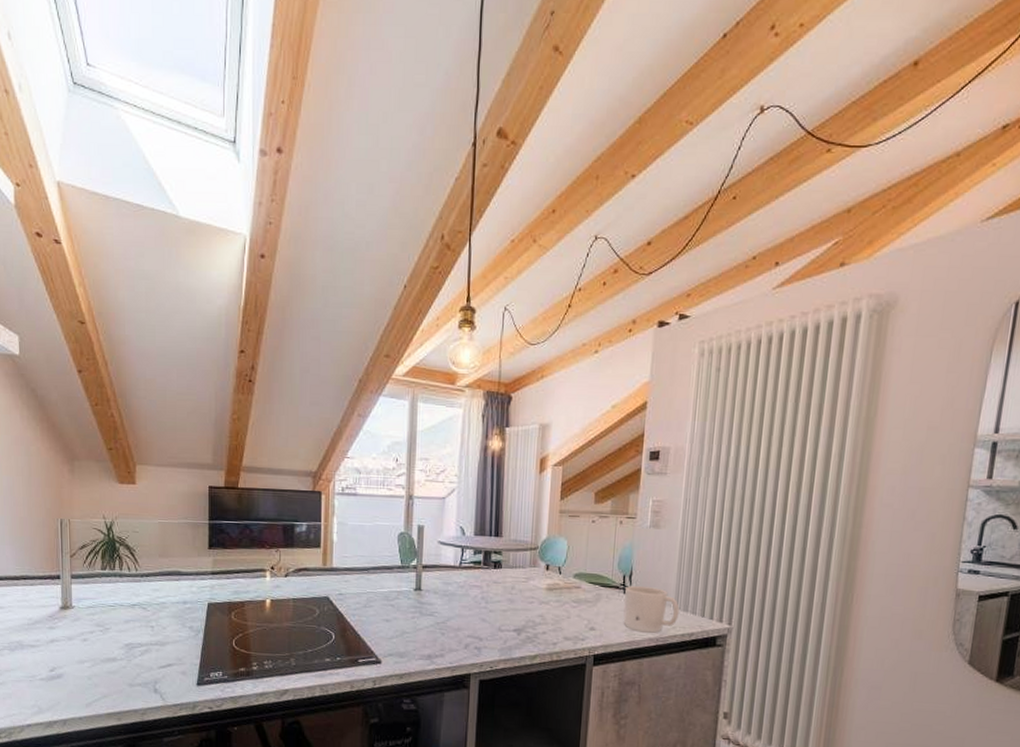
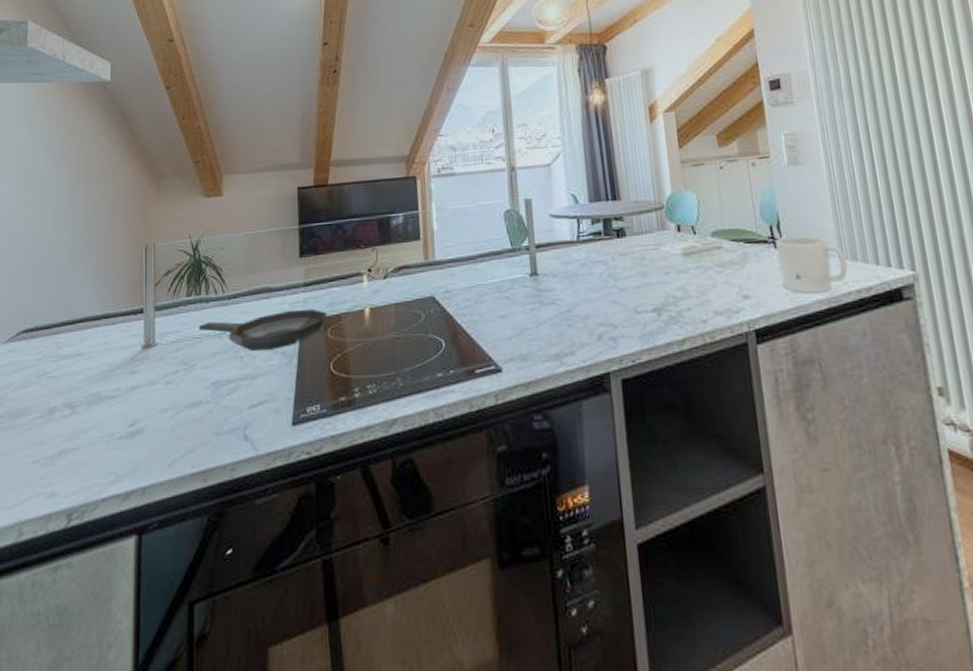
frying pan: none [112,593,232,624] -> present [198,308,328,351]

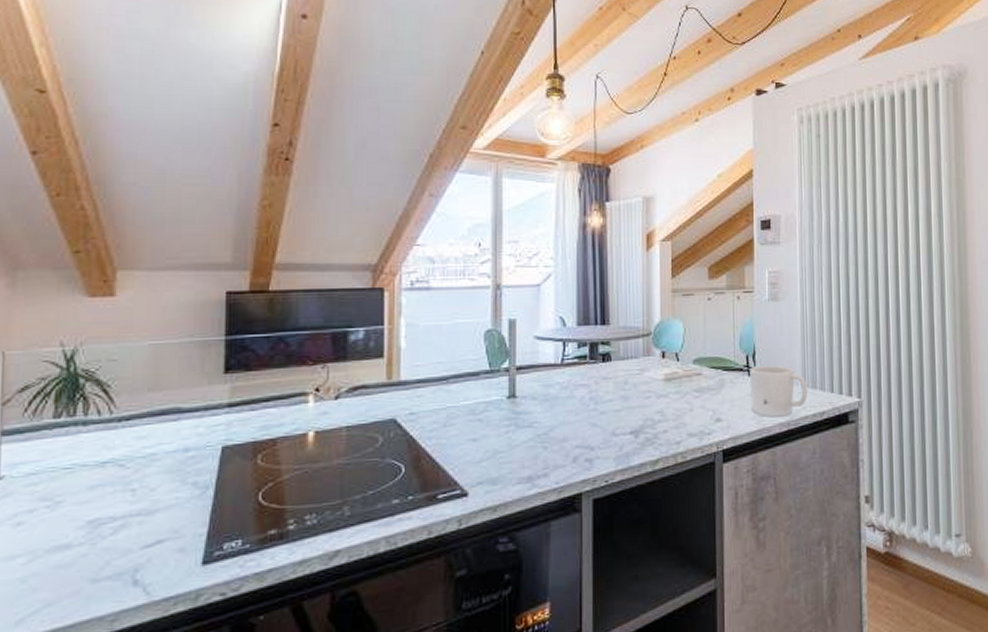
frying pan: present [198,308,328,351] -> none [70,432,258,482]

